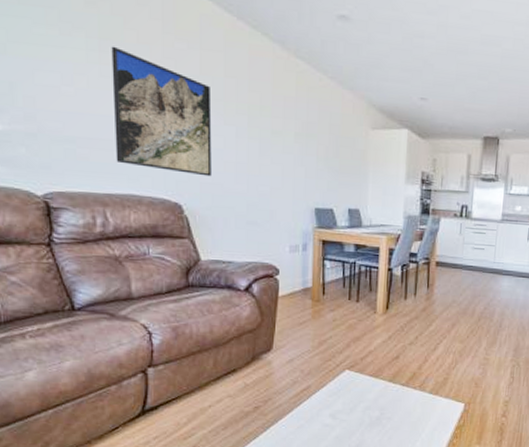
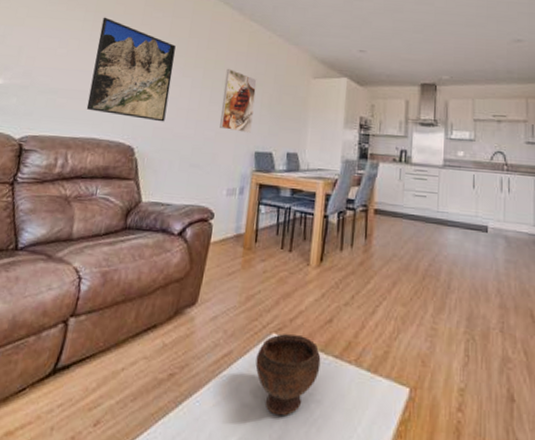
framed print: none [273,115,310,189] -> present [220,68,257,133]
bowl: none [332,370,390,431] -> present [255,334,321,416]

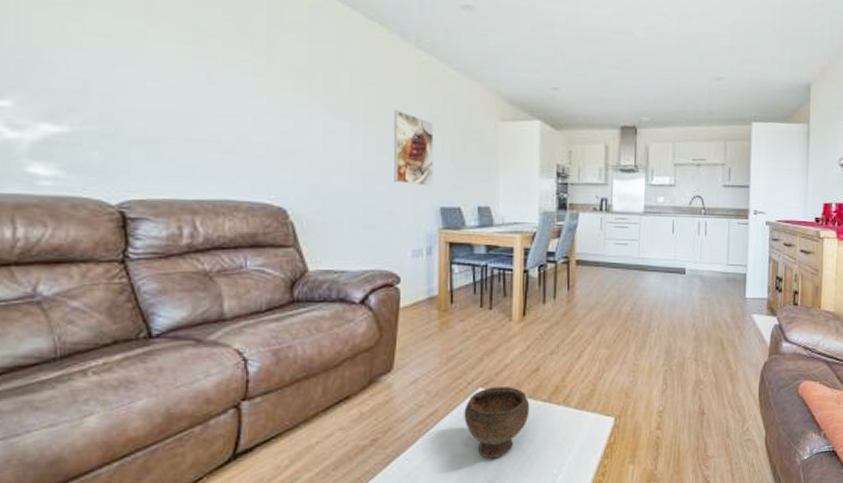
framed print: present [86,17,176,122] -> none [207,38,323,177]

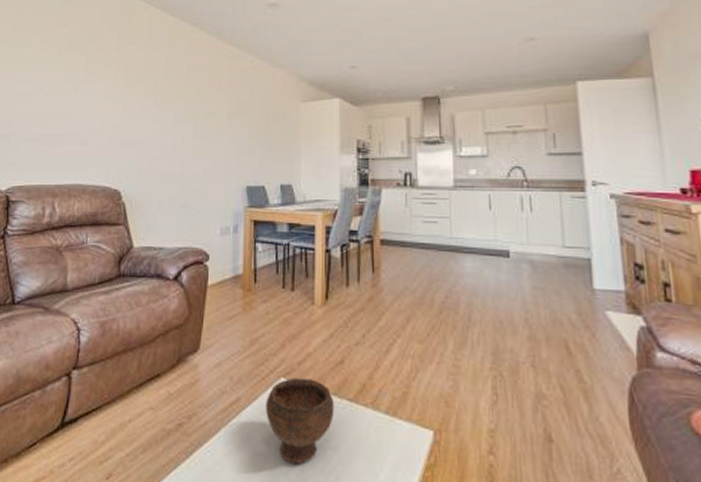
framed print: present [393,109,434,186] -> none [207,99,242,167]

